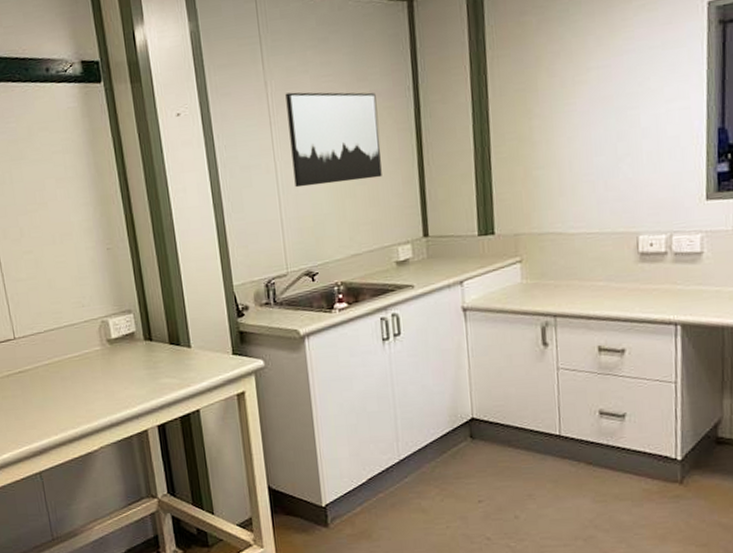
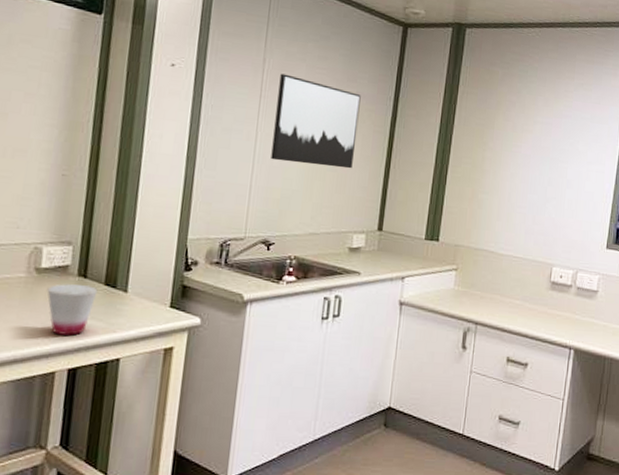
cup: none [122,347,165,397] -> present [47,284,98,336]

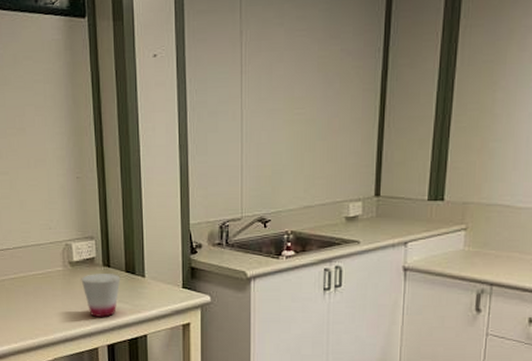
wall art: present [271,73,361,169] -> none [258,43,346,137]

